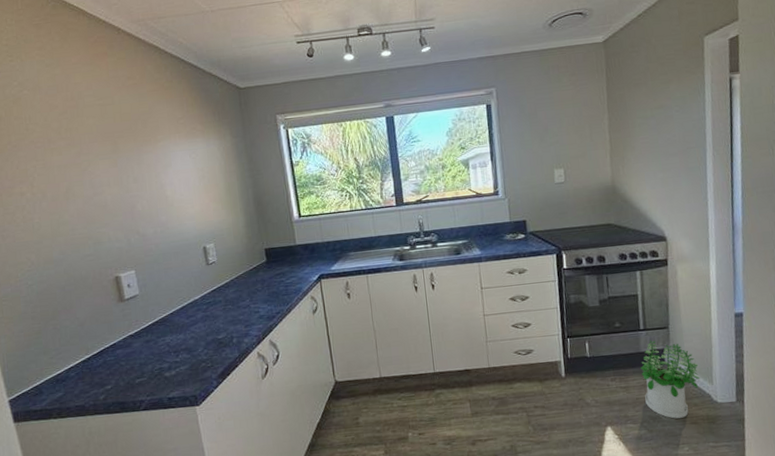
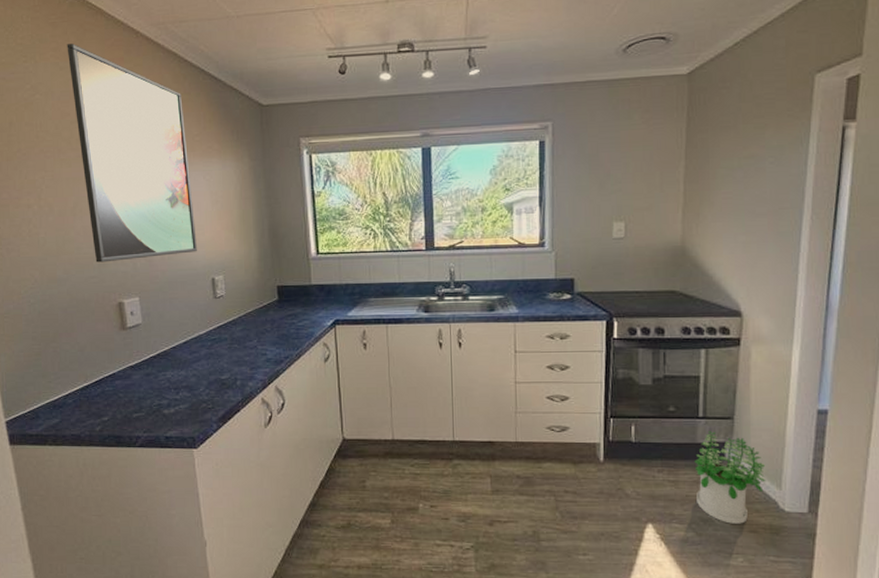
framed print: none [51,42,188,242] -> present [67,44,197,263]

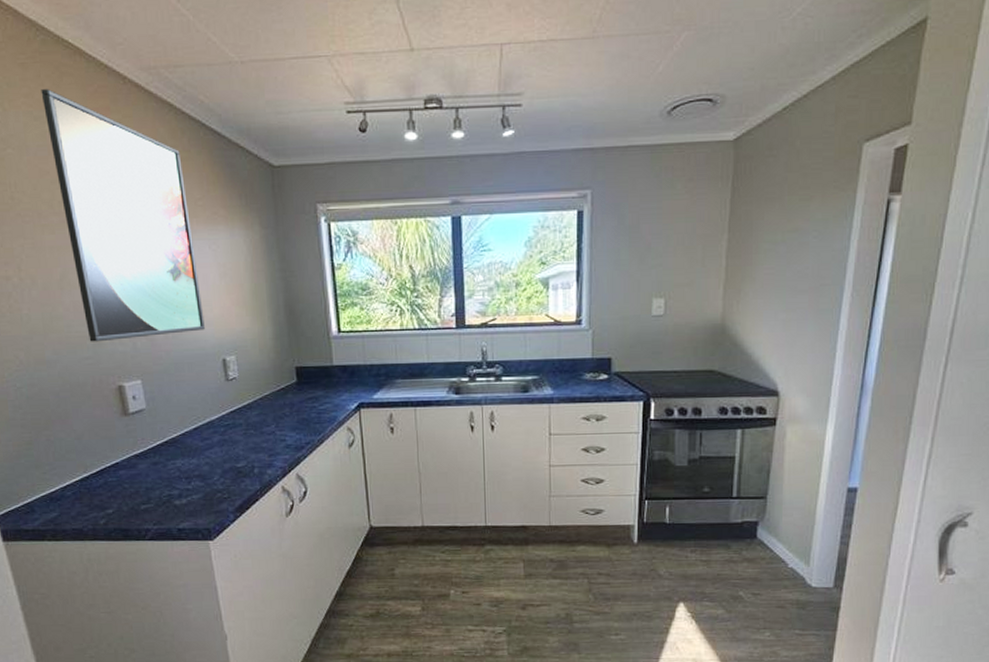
potted plant: present [694,430,766,524] -> none [727,510,796,600]

